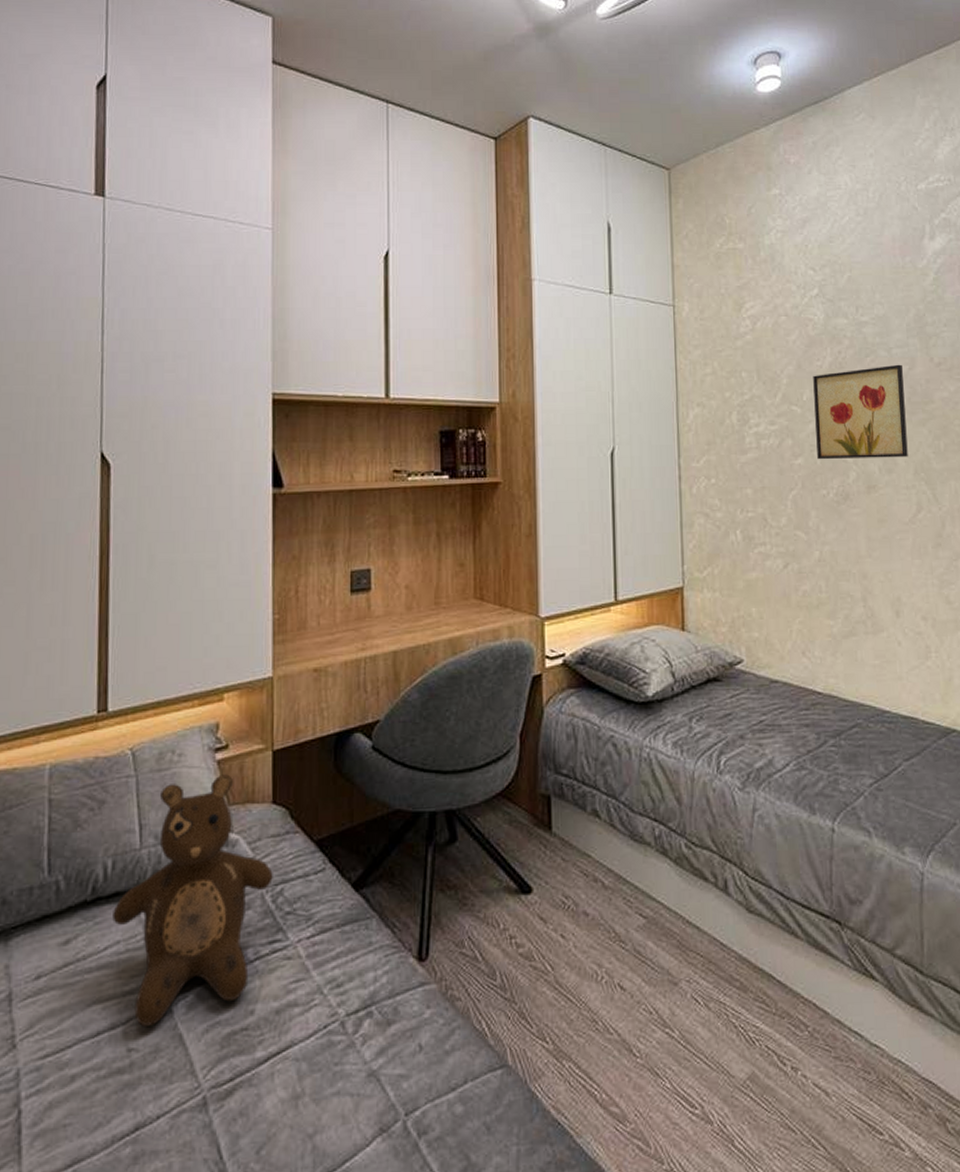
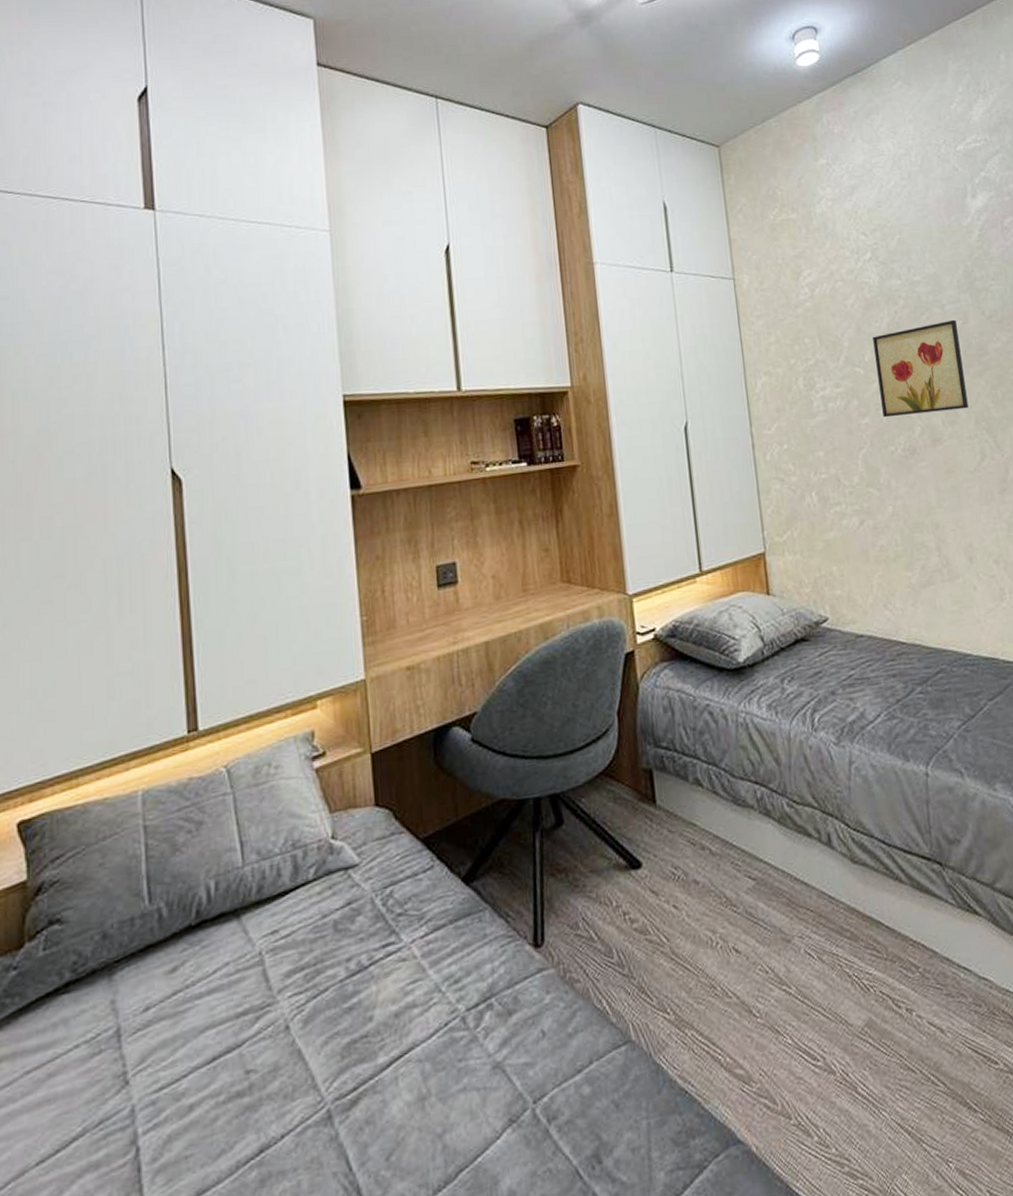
teddy bear: present [112,774,273,1028] -> none [219,781,382,1047]

